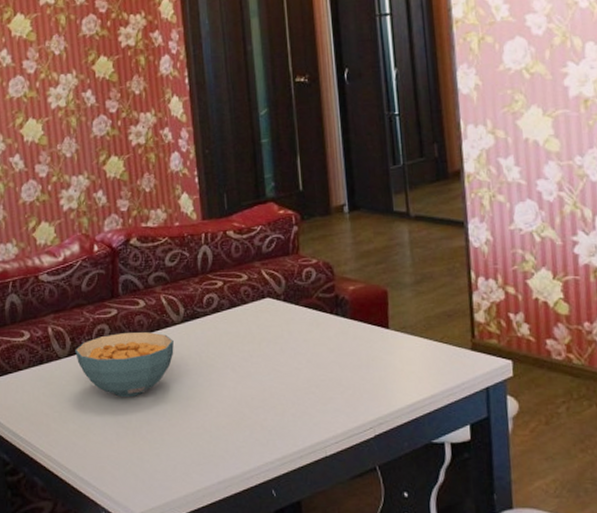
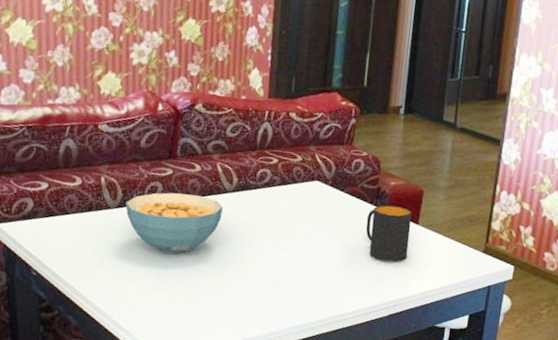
mug: none [329,312,384,375] -> present [365,205,412,262]

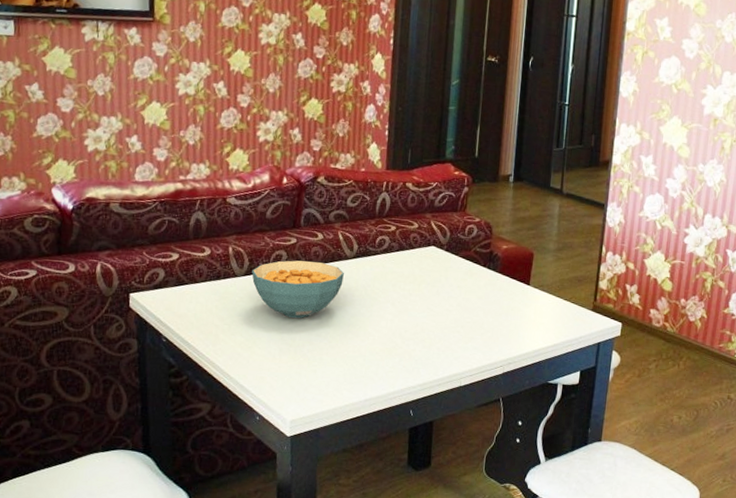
mug: present [365,205,412,262] -> none [479,267,524,322]

